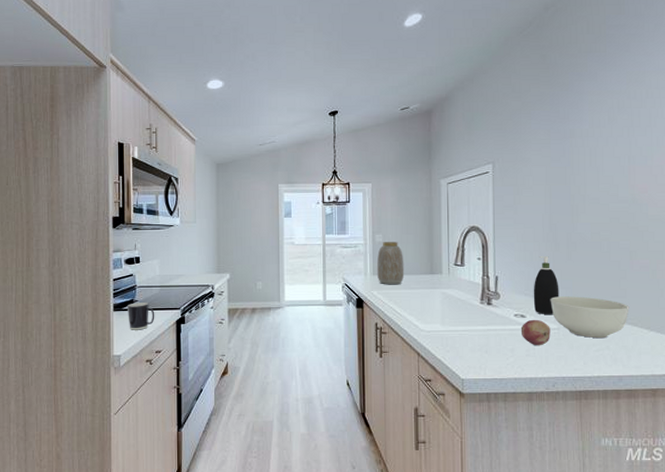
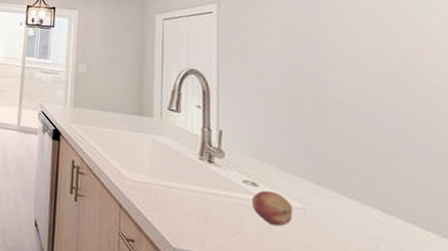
vase: present [376,242,405,285] -> none [77,72,110,122]
soap dispenser: present [533,256,559,314] -> none [268,115,304,189]
bowl: present [550,296,630,339] -> none [291,167,408,234]

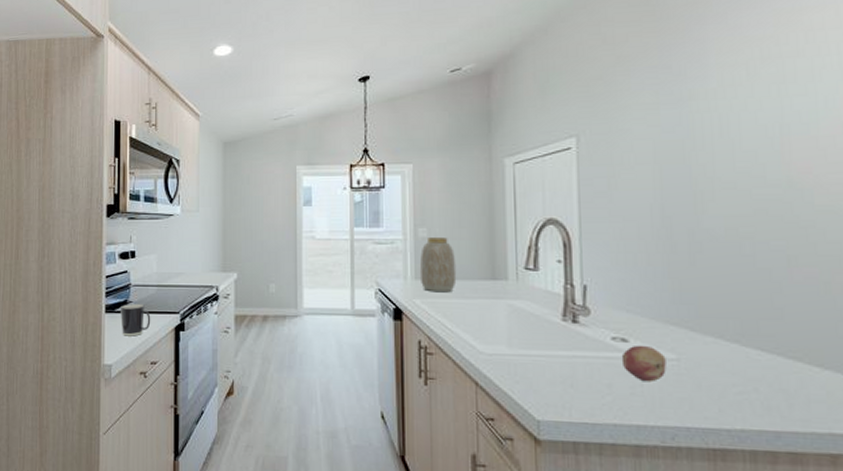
vase: none [77,72,110,122] -> present [419,237,457,293]

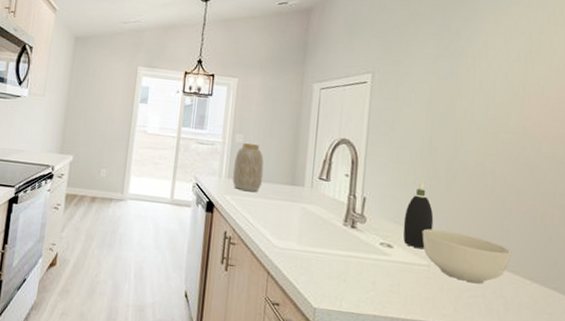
fruit: present [621,345,666,382] -> none [385,251,420,283]
soap dispenser: none [638,260,679,339] -> present [403,182,434,248]
bowl: none [664,315,789,377] -> present [422,228,512,284]

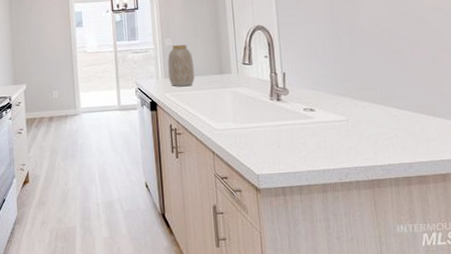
soap dispenser: present [403,182,434,248] -> none [320,51,346,107]
bowl: present [422,228,512,284] -> none [337,87,414,128]

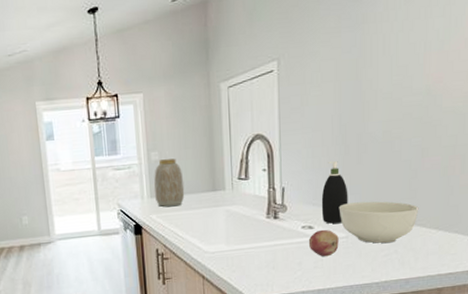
fruit: none [310,112,340,139] -> present [308,229,339,257]
soap dispenser: none [320,51,346,107] -> present [321,161,348,224]
bowl: none [337,87,414,128] -> present [338,201,419,244]

